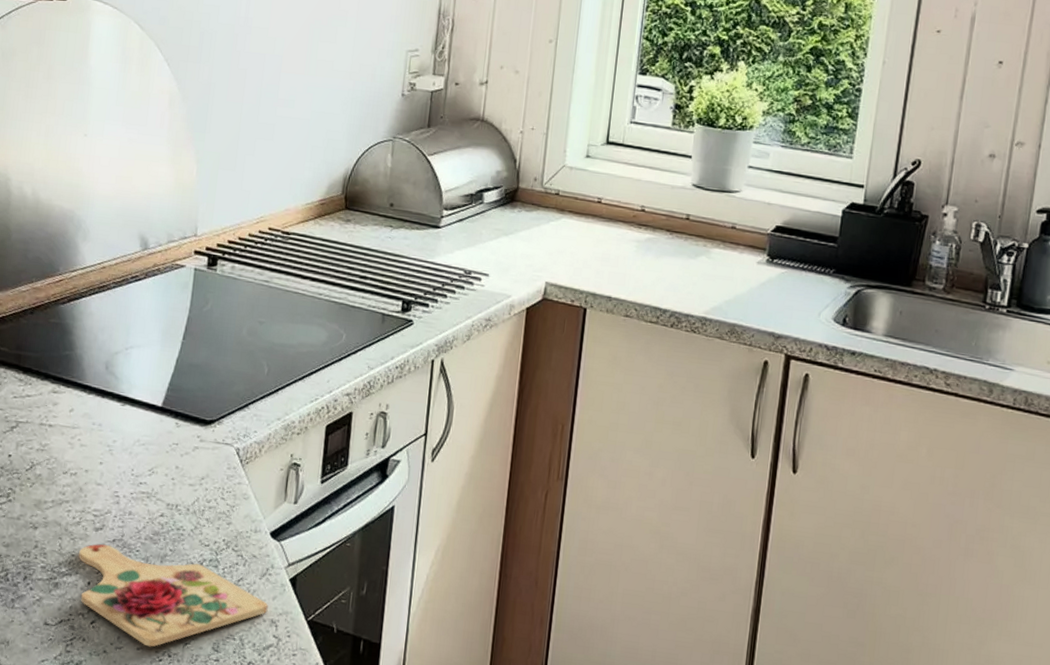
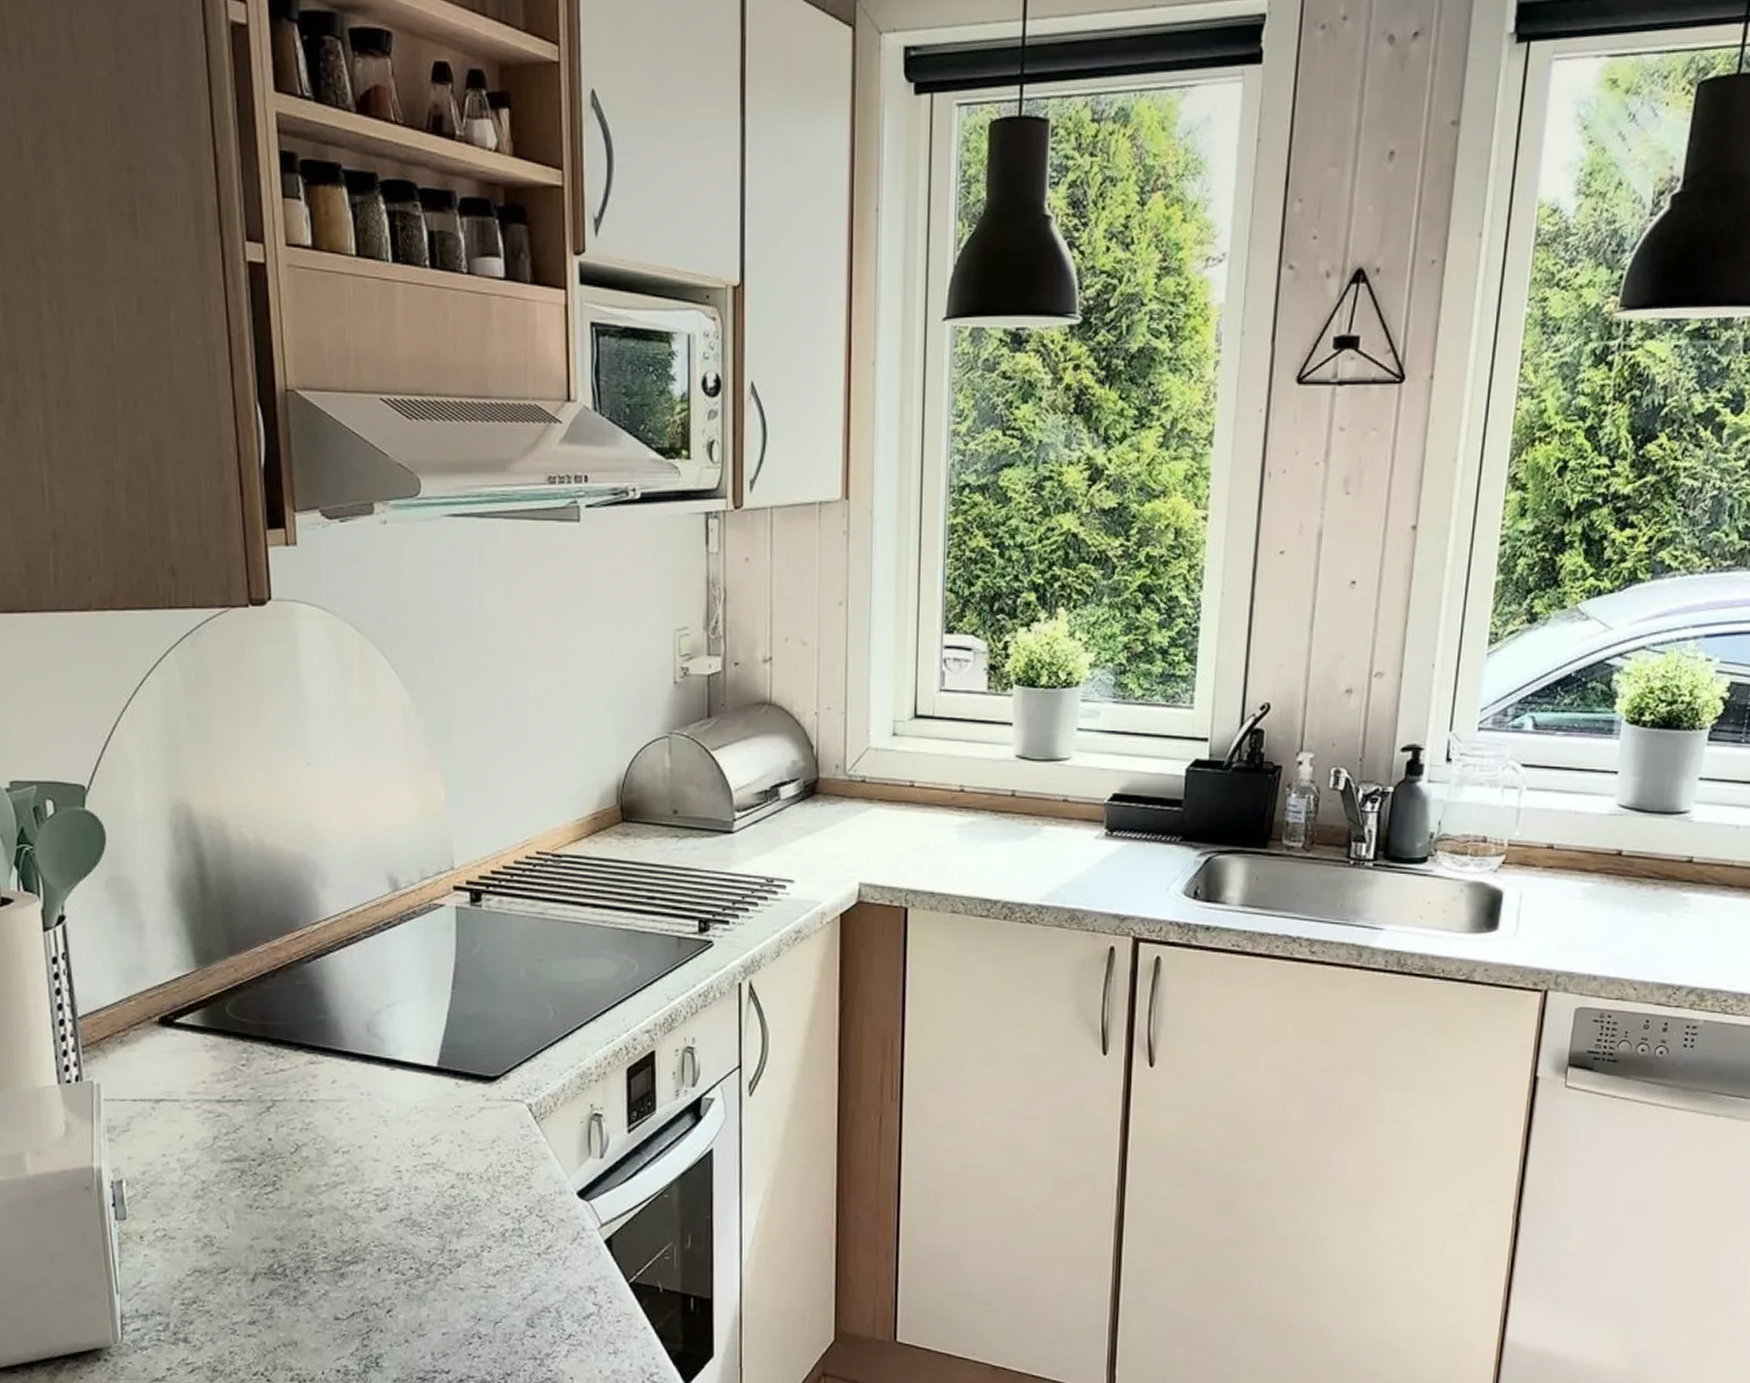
cutting board: present [79,544,268,647] -> none [364,1225,584,1331]

